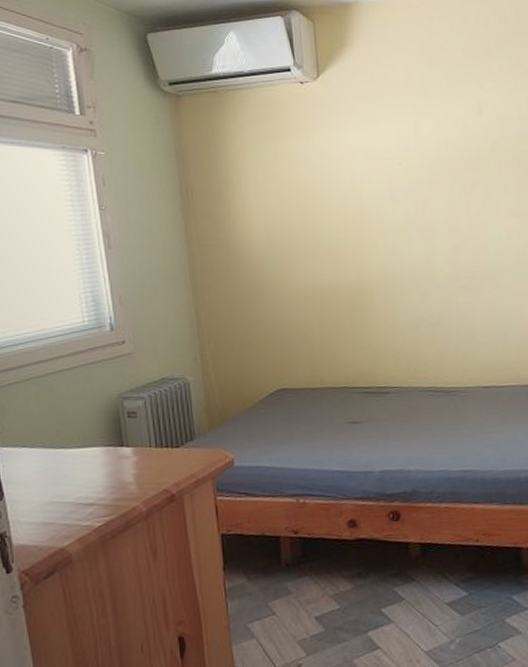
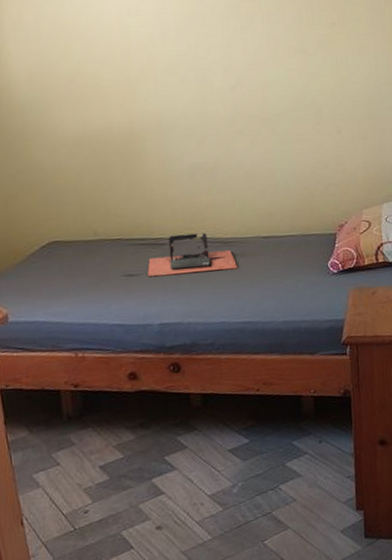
laptop: none [371,382,458,425] -> present [147,232,237,278]

